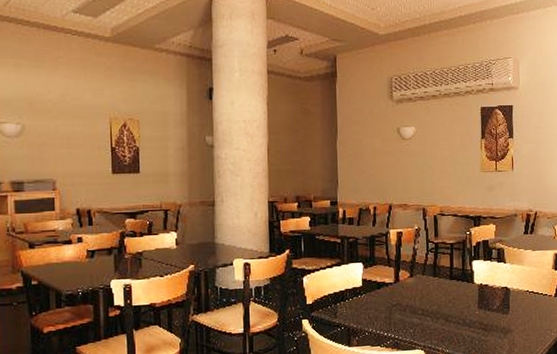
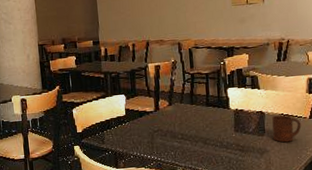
cup: none [517,292,547,322] -> present [272,115,302,143]

